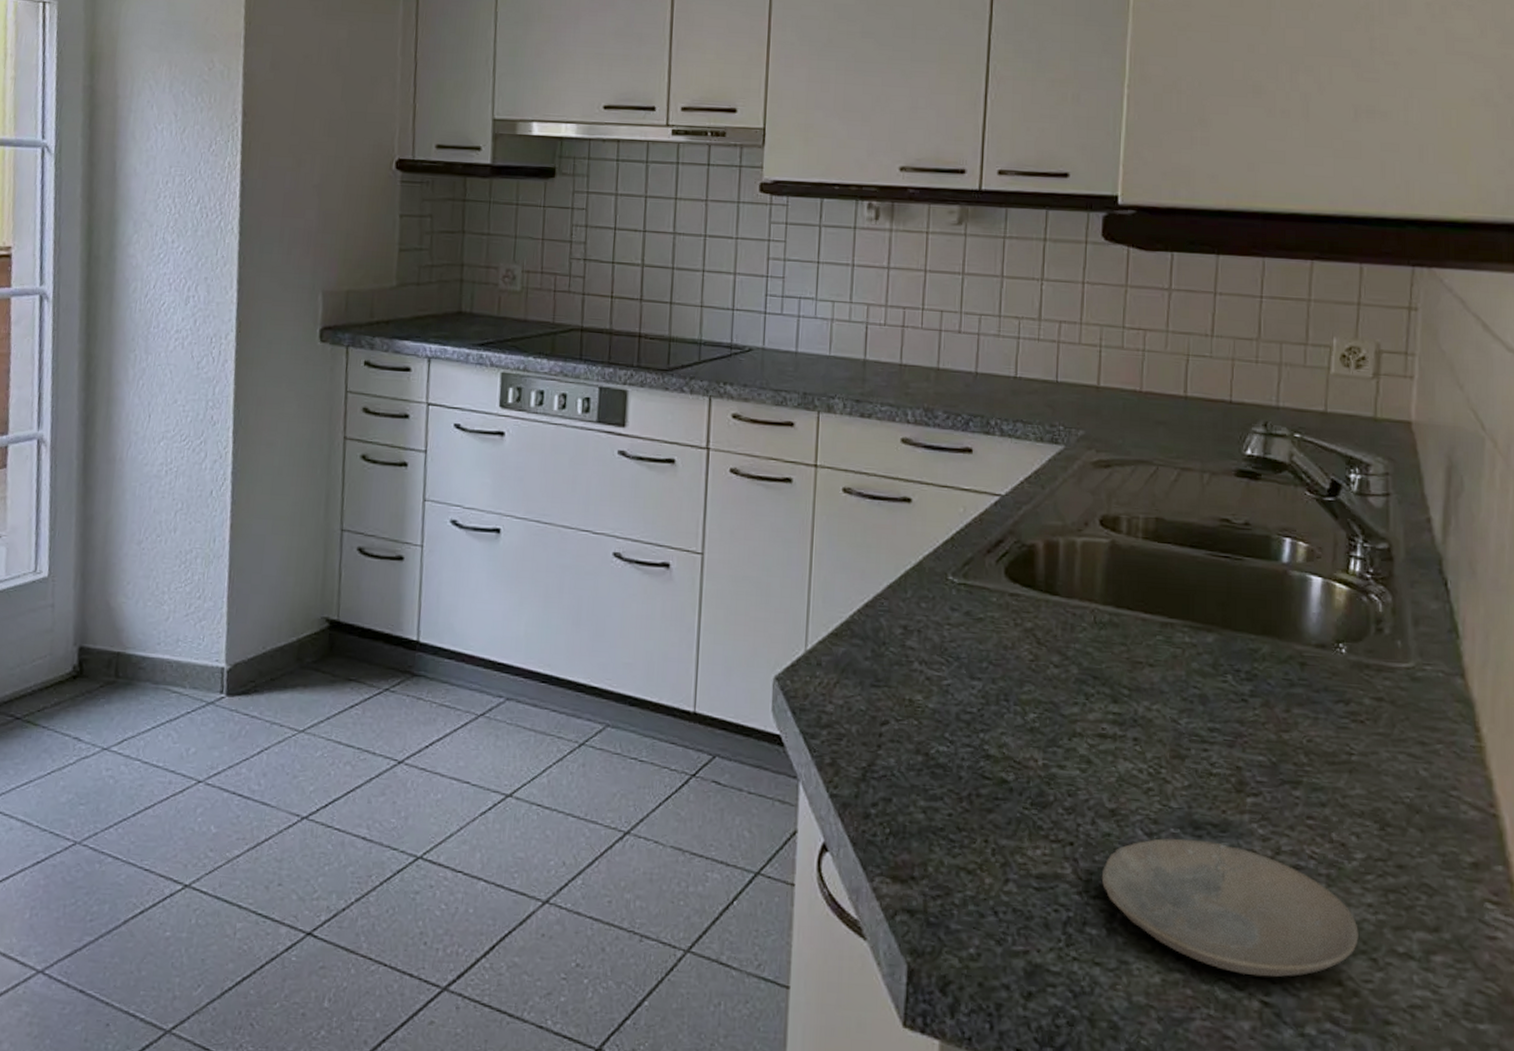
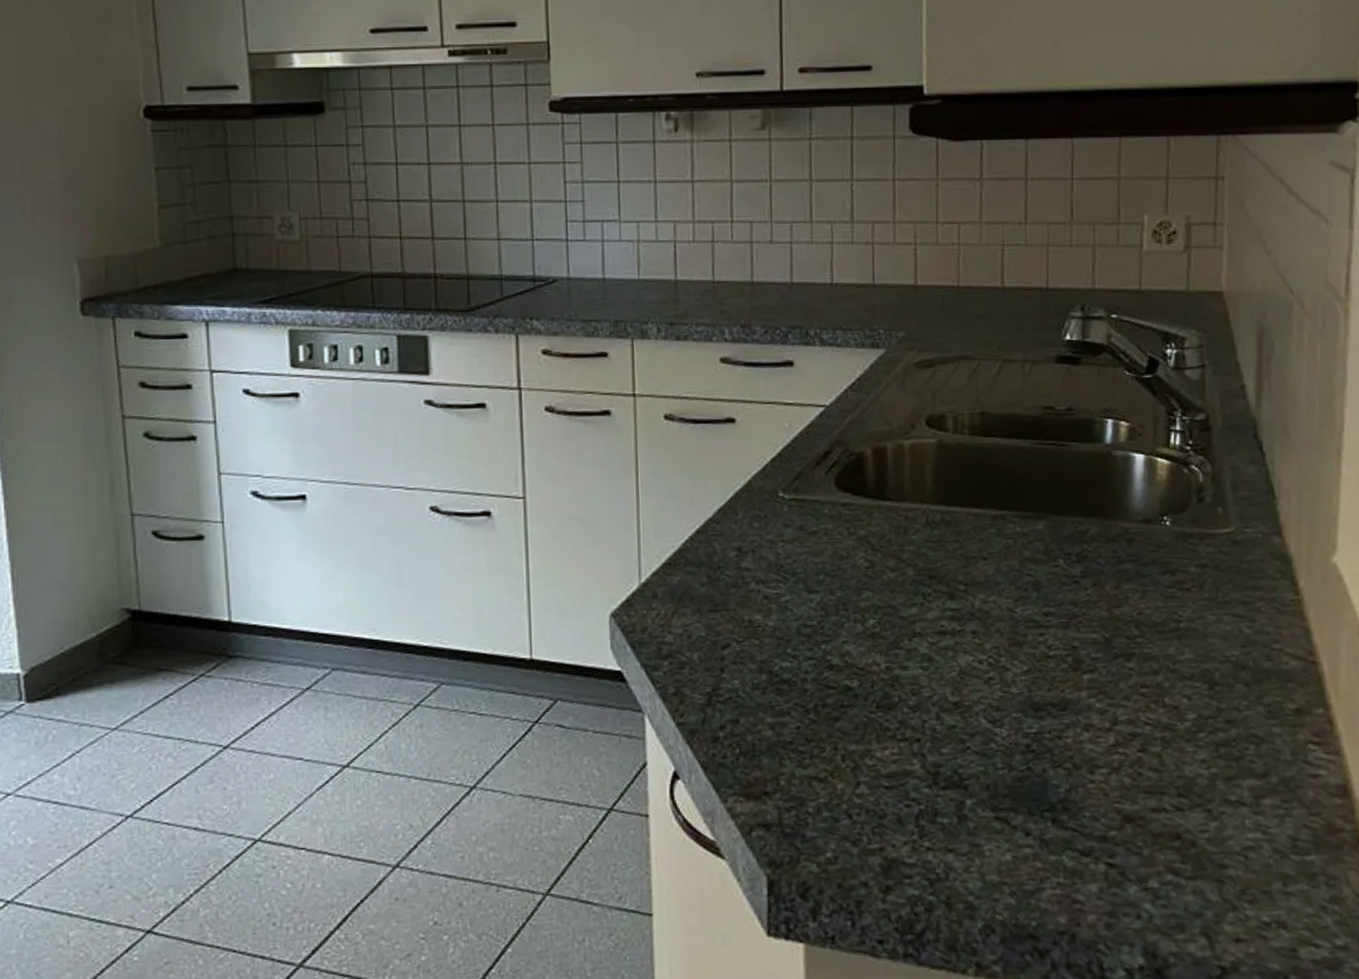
plate: present [1101,838,1359,977] -> none [949,721,1194,841]

